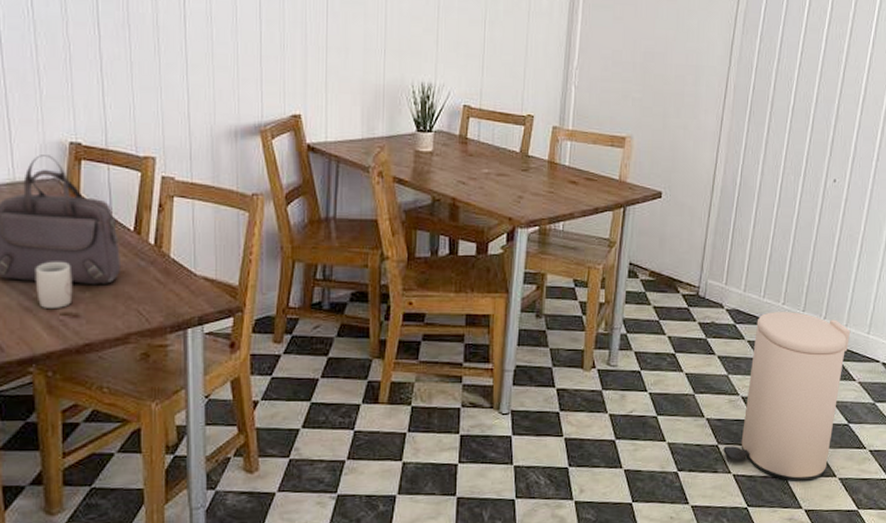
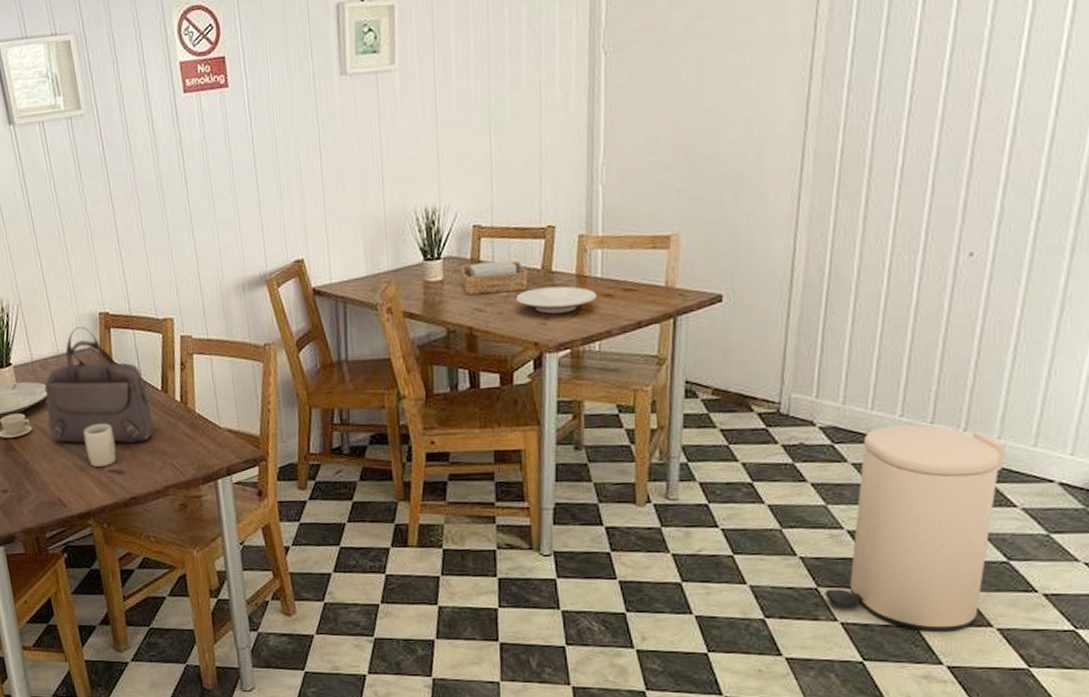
napkin holder: none [448,139,508,170] -> present [460,260,528,294]
saucer: none [496,169,565,195] -> present [516,286,598,315]

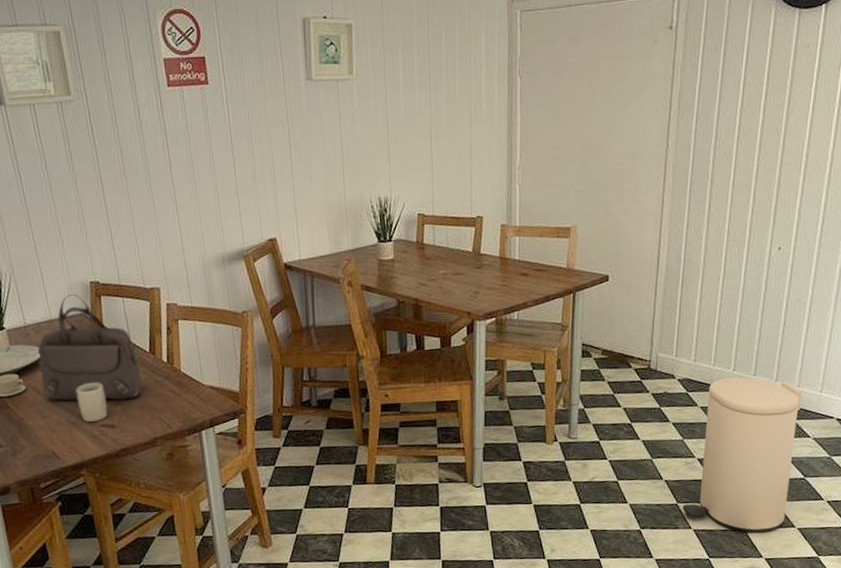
napkin holder: present [460,260,528,294] -> none [407,243,462,271]
saucer: present [516,286,598,315] -> none [453,266,516,289]

